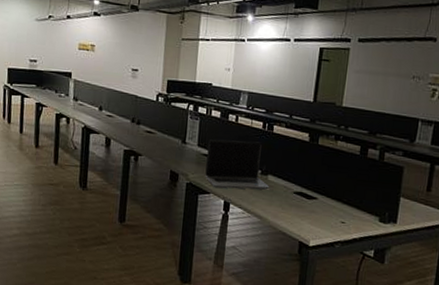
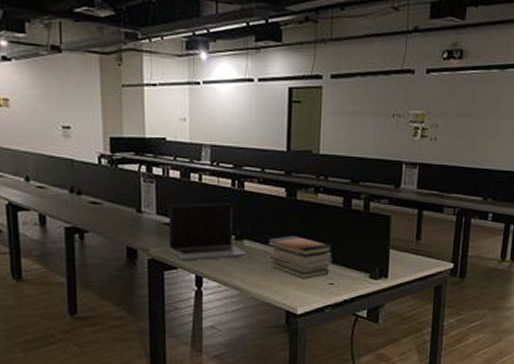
book stack: none [288,175,347,216] -> present [267,235,333,280]

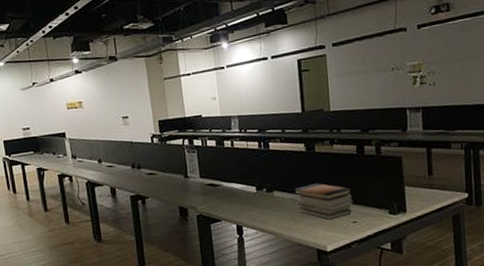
laptop computer: present [169,203,247,262] -> none [209,161,278,215]

